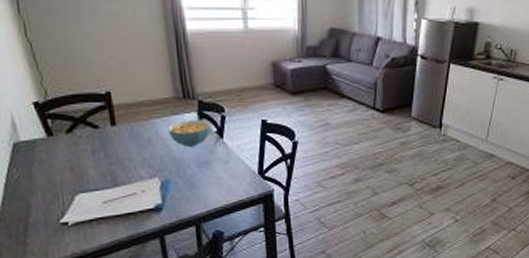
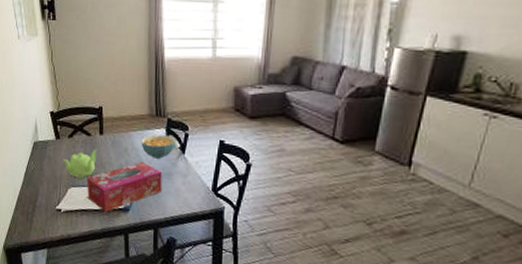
teapot: none [61,143,111,182] -> present [62,148,98,179]
tissue box: none [100,152,200,216] -> present [87,161,162,212]

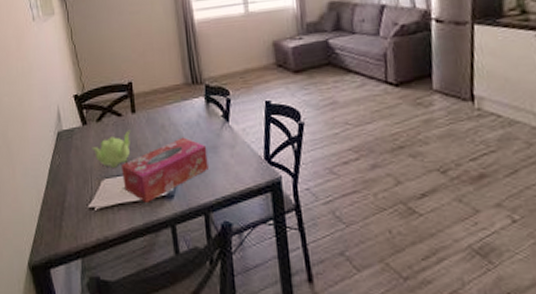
cereal bowl: present [141,134,176,159] -> none [179,104,218,132]

